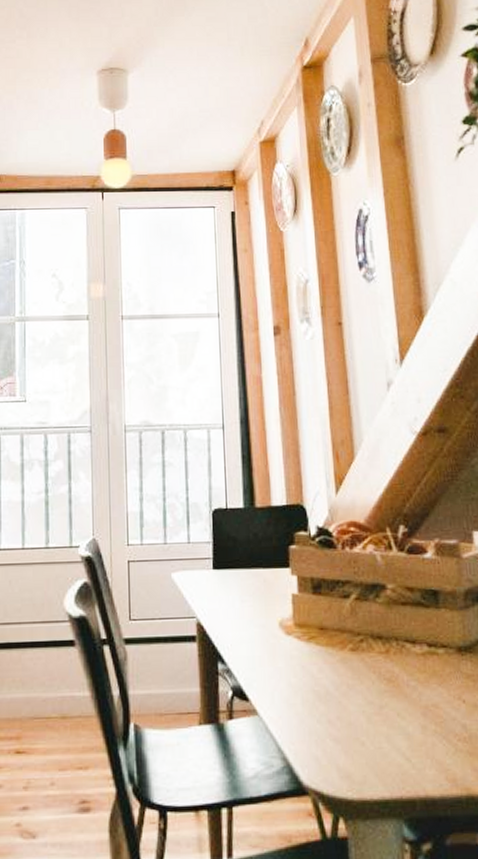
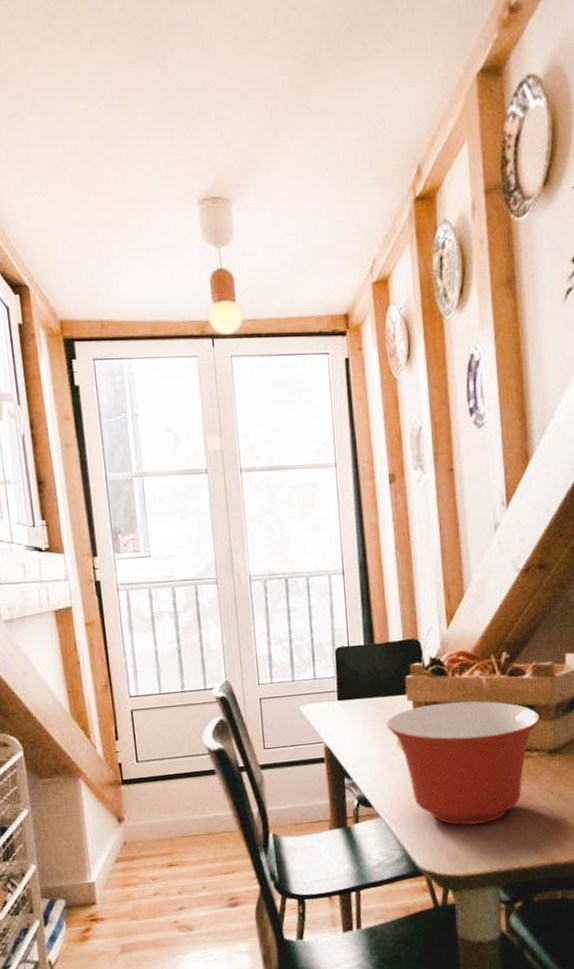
mixing bowl: none [267,580,447,734] -> present [386,701,541,826]

